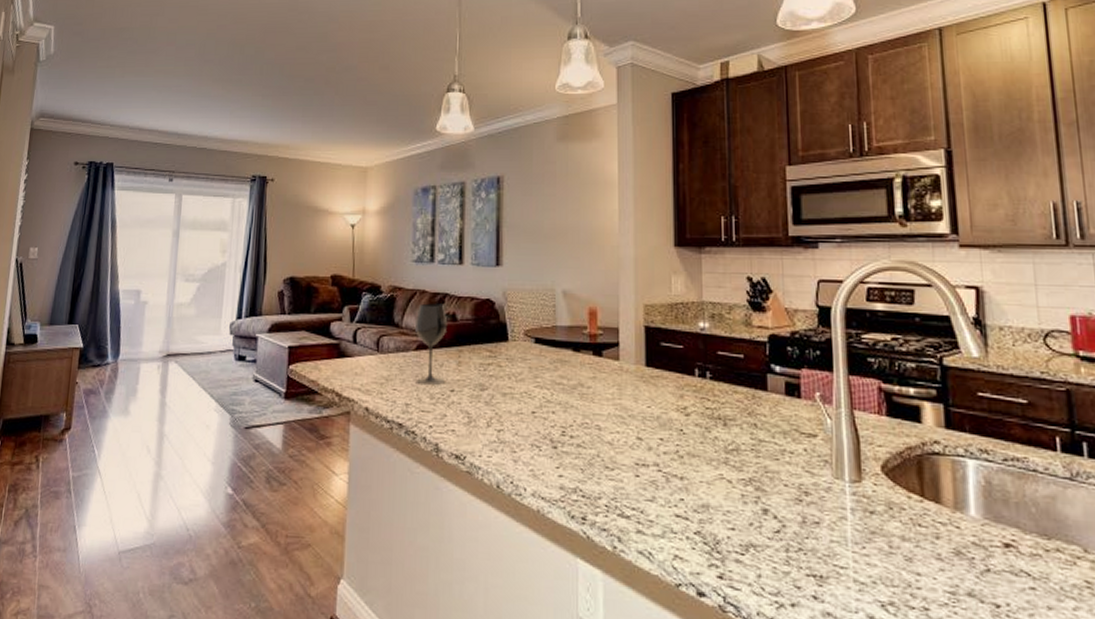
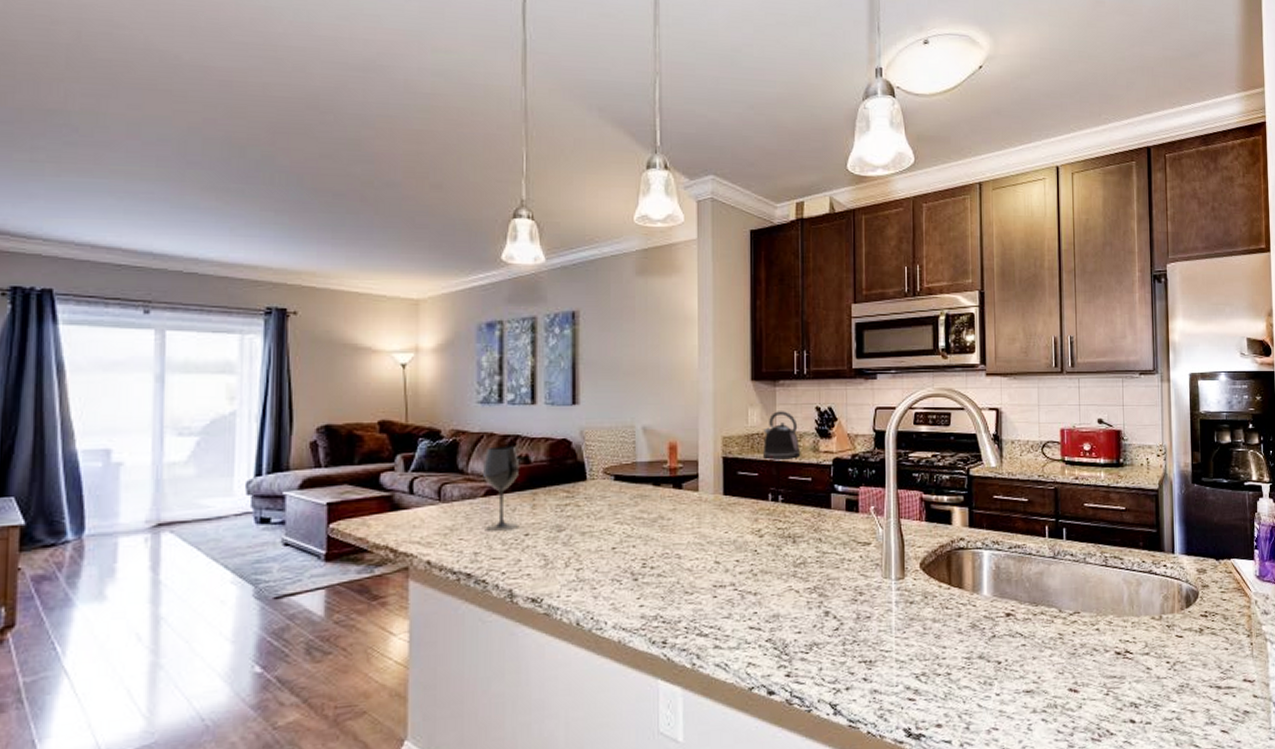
kettle: none [687,280,731,333] -> present [762,411,801,460]

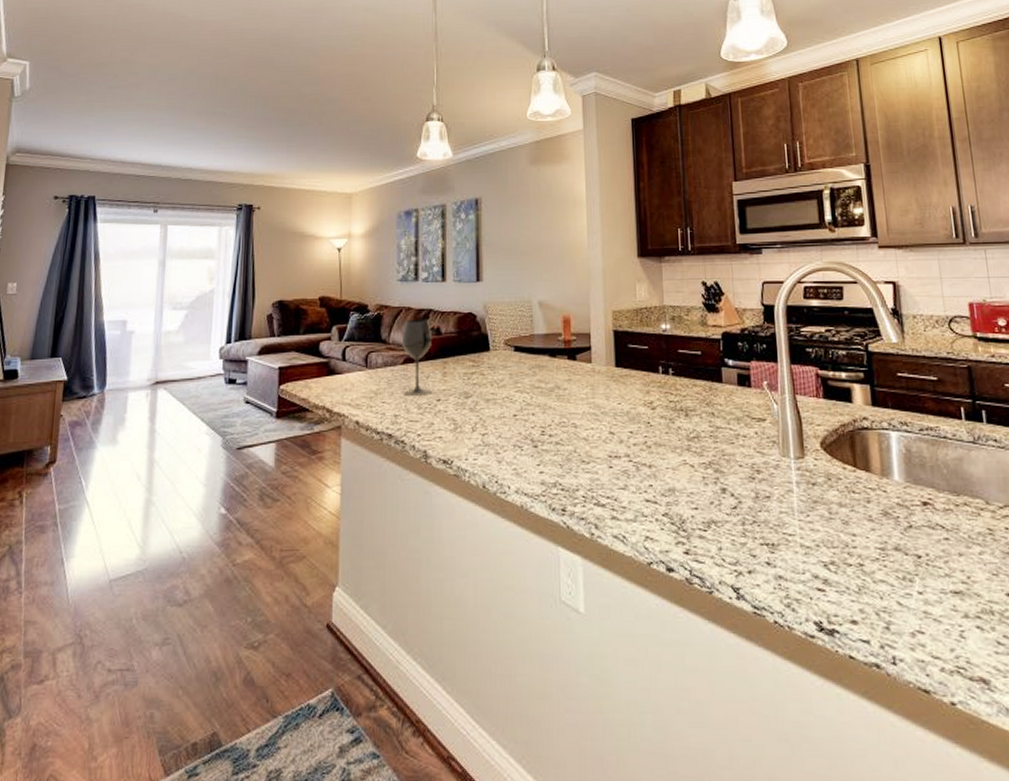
kettle: present [762,411,801,460] -> none [651,286,689,333]

